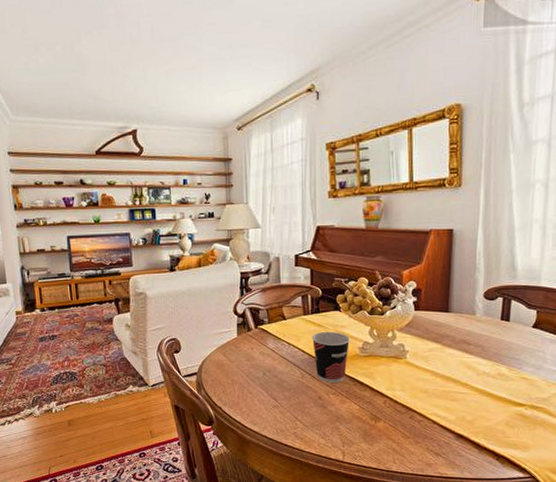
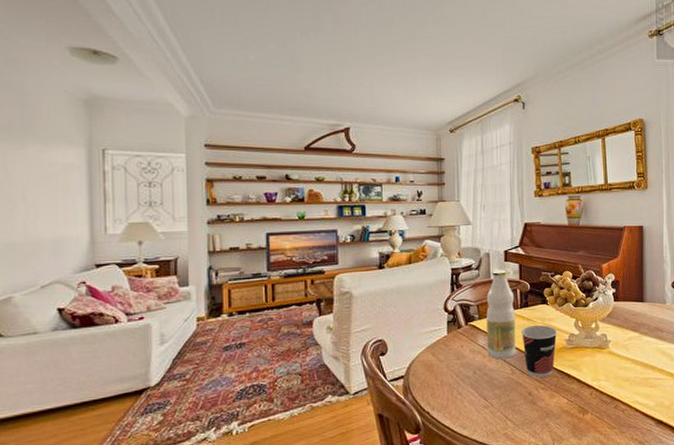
bottle: none [276,274,306,363] -> present [486,269,516,360]

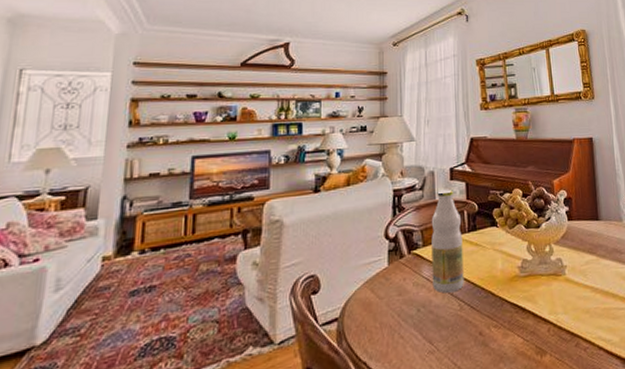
cup: present [520,325,558,378] -> none [469,250,510,313]

